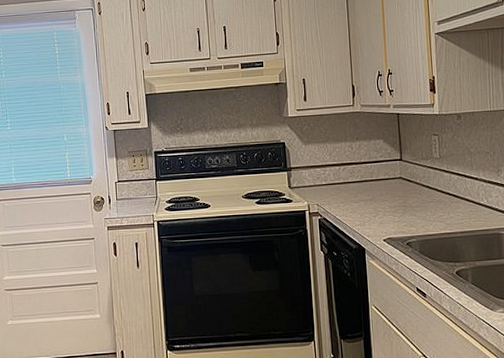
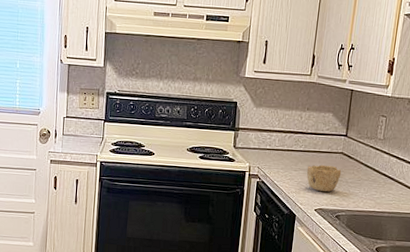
bowl: none [367,192,404,221] -> present [306,164,342,192]

